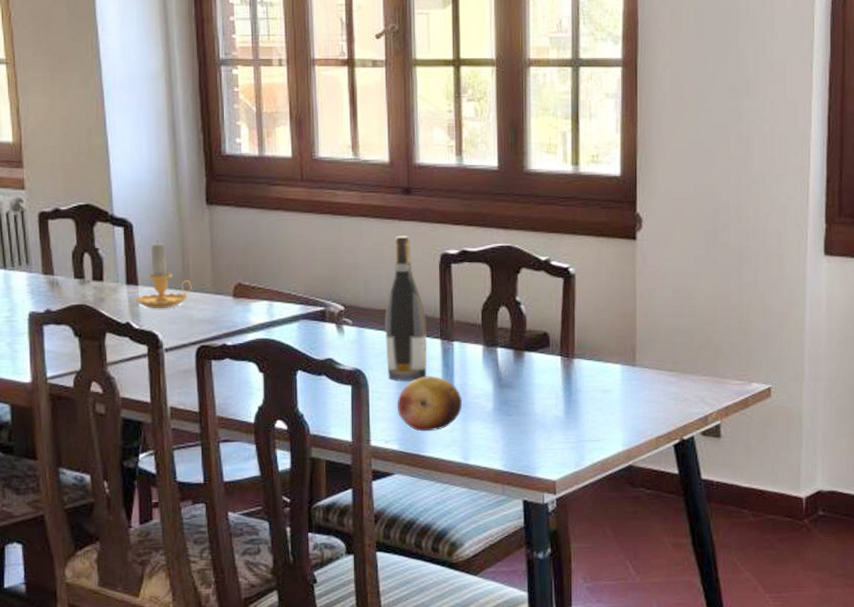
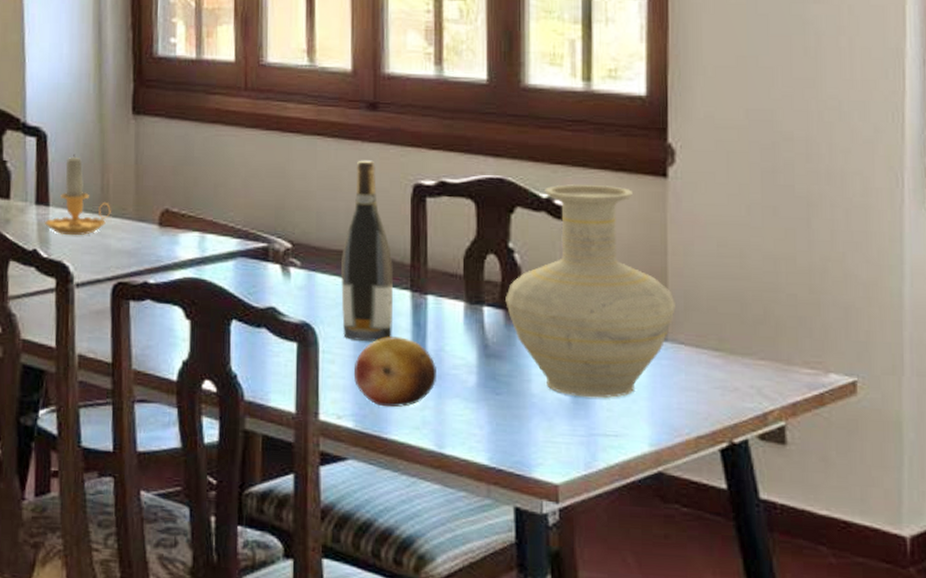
vase: none [514,248,642,413] -> present [505,184,675,398]

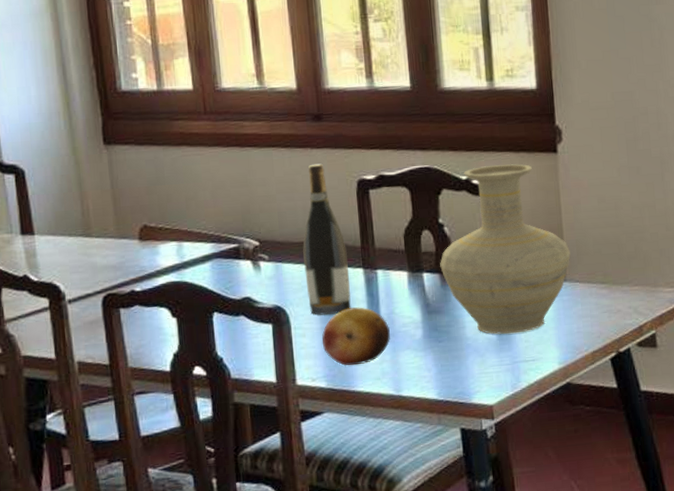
candle: present [45,154,111,236] -> none [32,185,94,260]

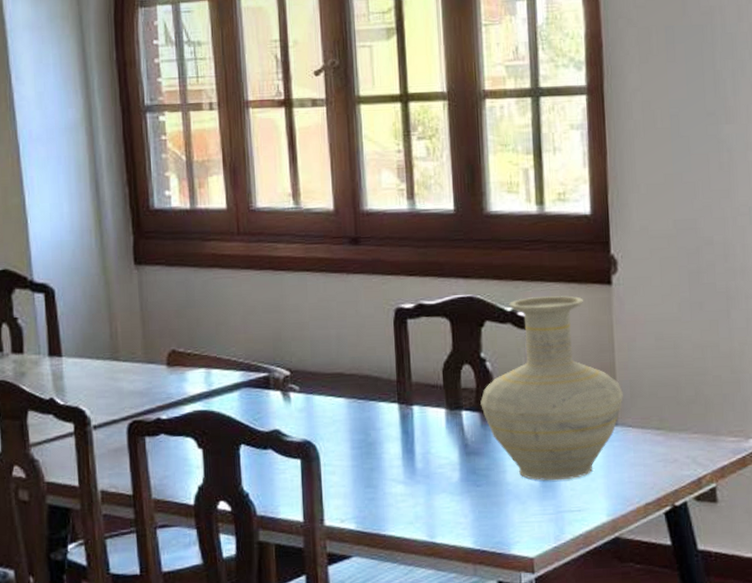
wine bottle: present [303,163,351,315] -> none [335,290,384,452]
fruit: present [322,307,390,366] -> none [352,445,425,508]

